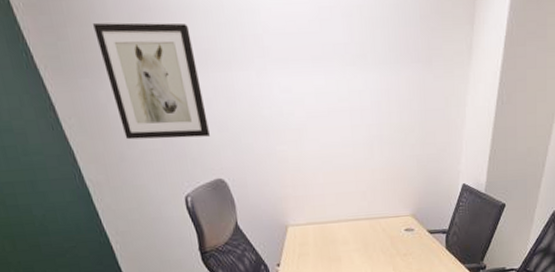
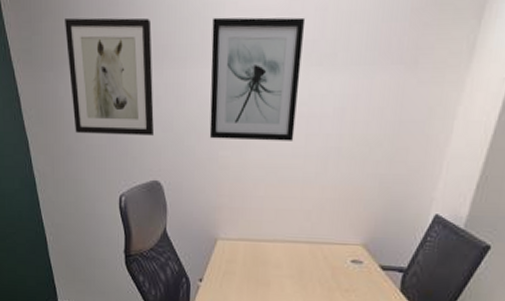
wall art: none [250,22,342,136] -> present [209,17,306,141]

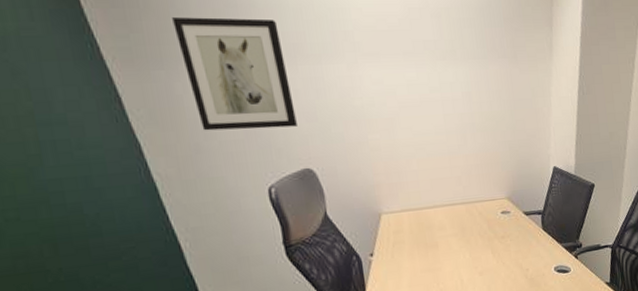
wall art: present [209,17,306,141] -> none [340,20,434,125]

